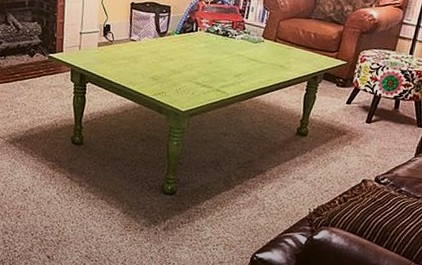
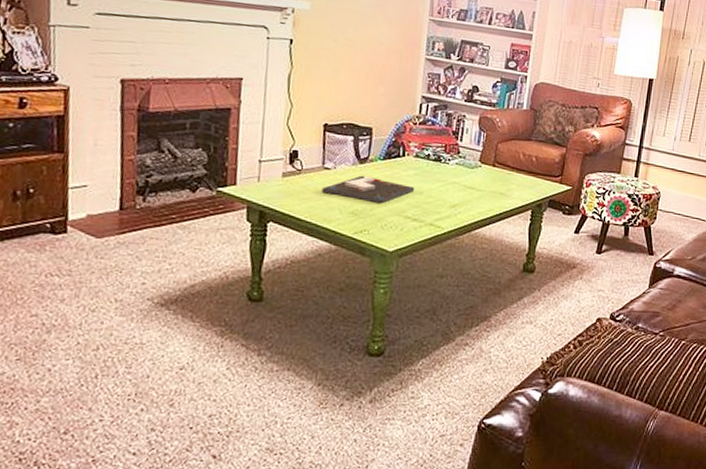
board game: none [128,47,205,71] -> present [321,175,415,203]

